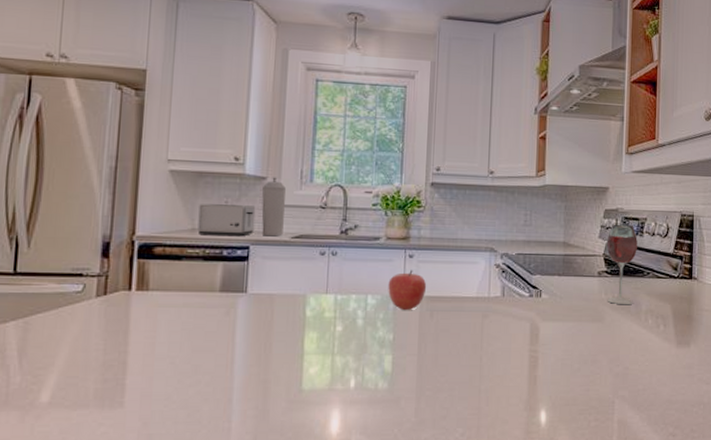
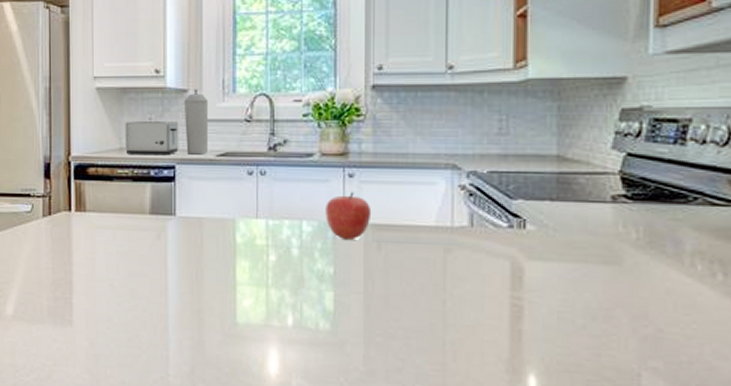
wineglass: present [606,225,637,305] -> none [624,130,676,243]

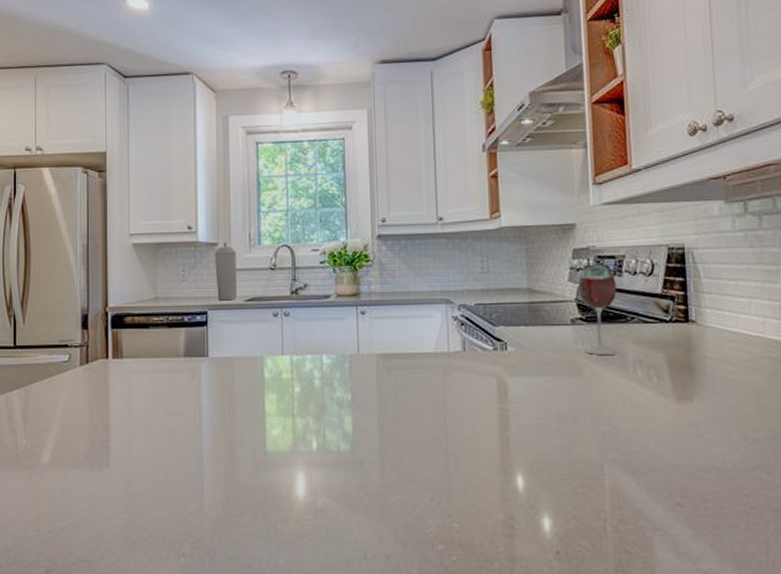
toaster: present [125,121,179,156] -> none [160,272,211,304]
fruit: present [325,192,372,241] -> none [342,327,382,370]
wineglass: none [624,130,676,243] -> present [578,265,617,356]

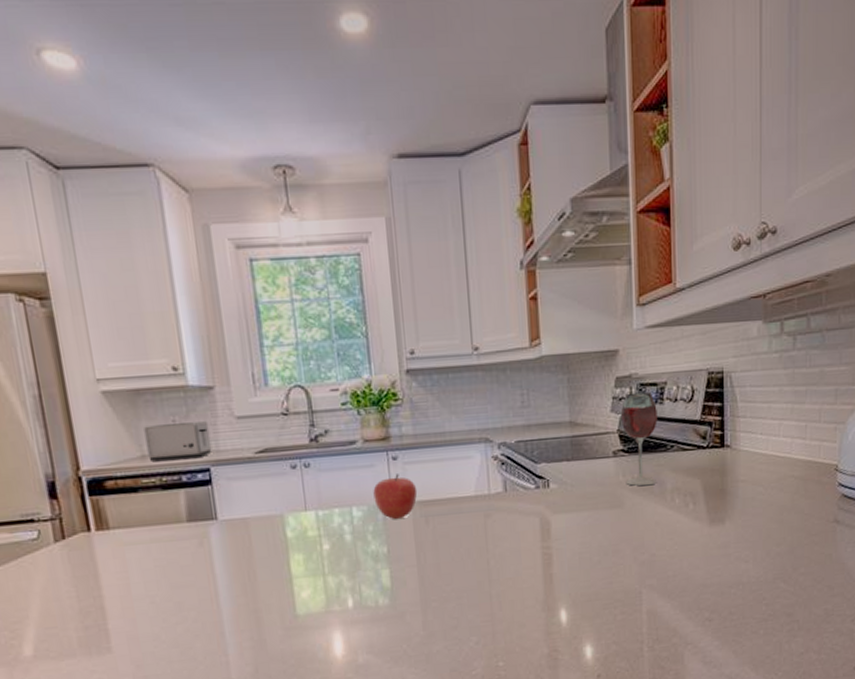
toaster: none [160,272,211,304] -> present [144,421,212,462]
canister: present [215,242,237,301] -> none [211,385,245,455]
fruit: none [342,327,382,370] -> present [373,474,418,520]

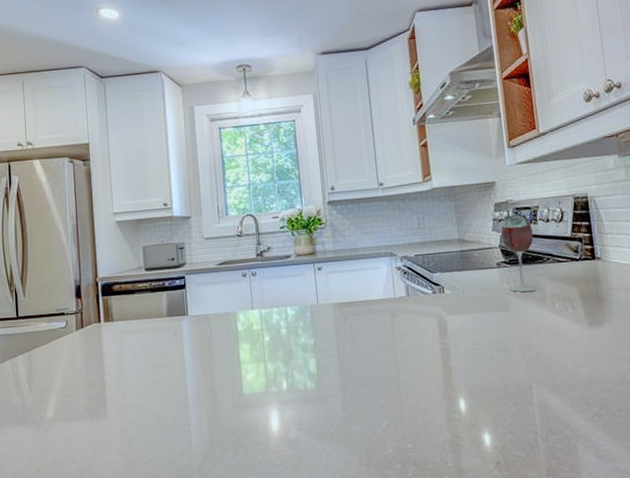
fruit: present [373,474,418,520] -> none [303,281,338,318]

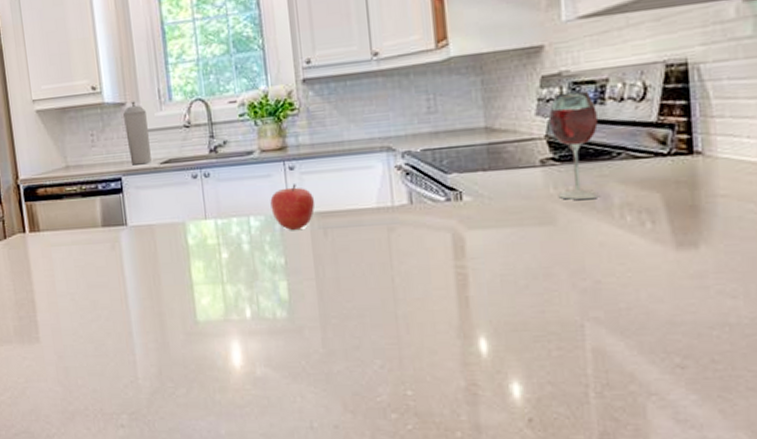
toaster: present [142,242,187,272] -> none [68,135,123,172]
canister: none [189,215,210,266] -> present [123,101,152,165]
fruit: none [303,281,338,318] -> present [270,184,315,231]

